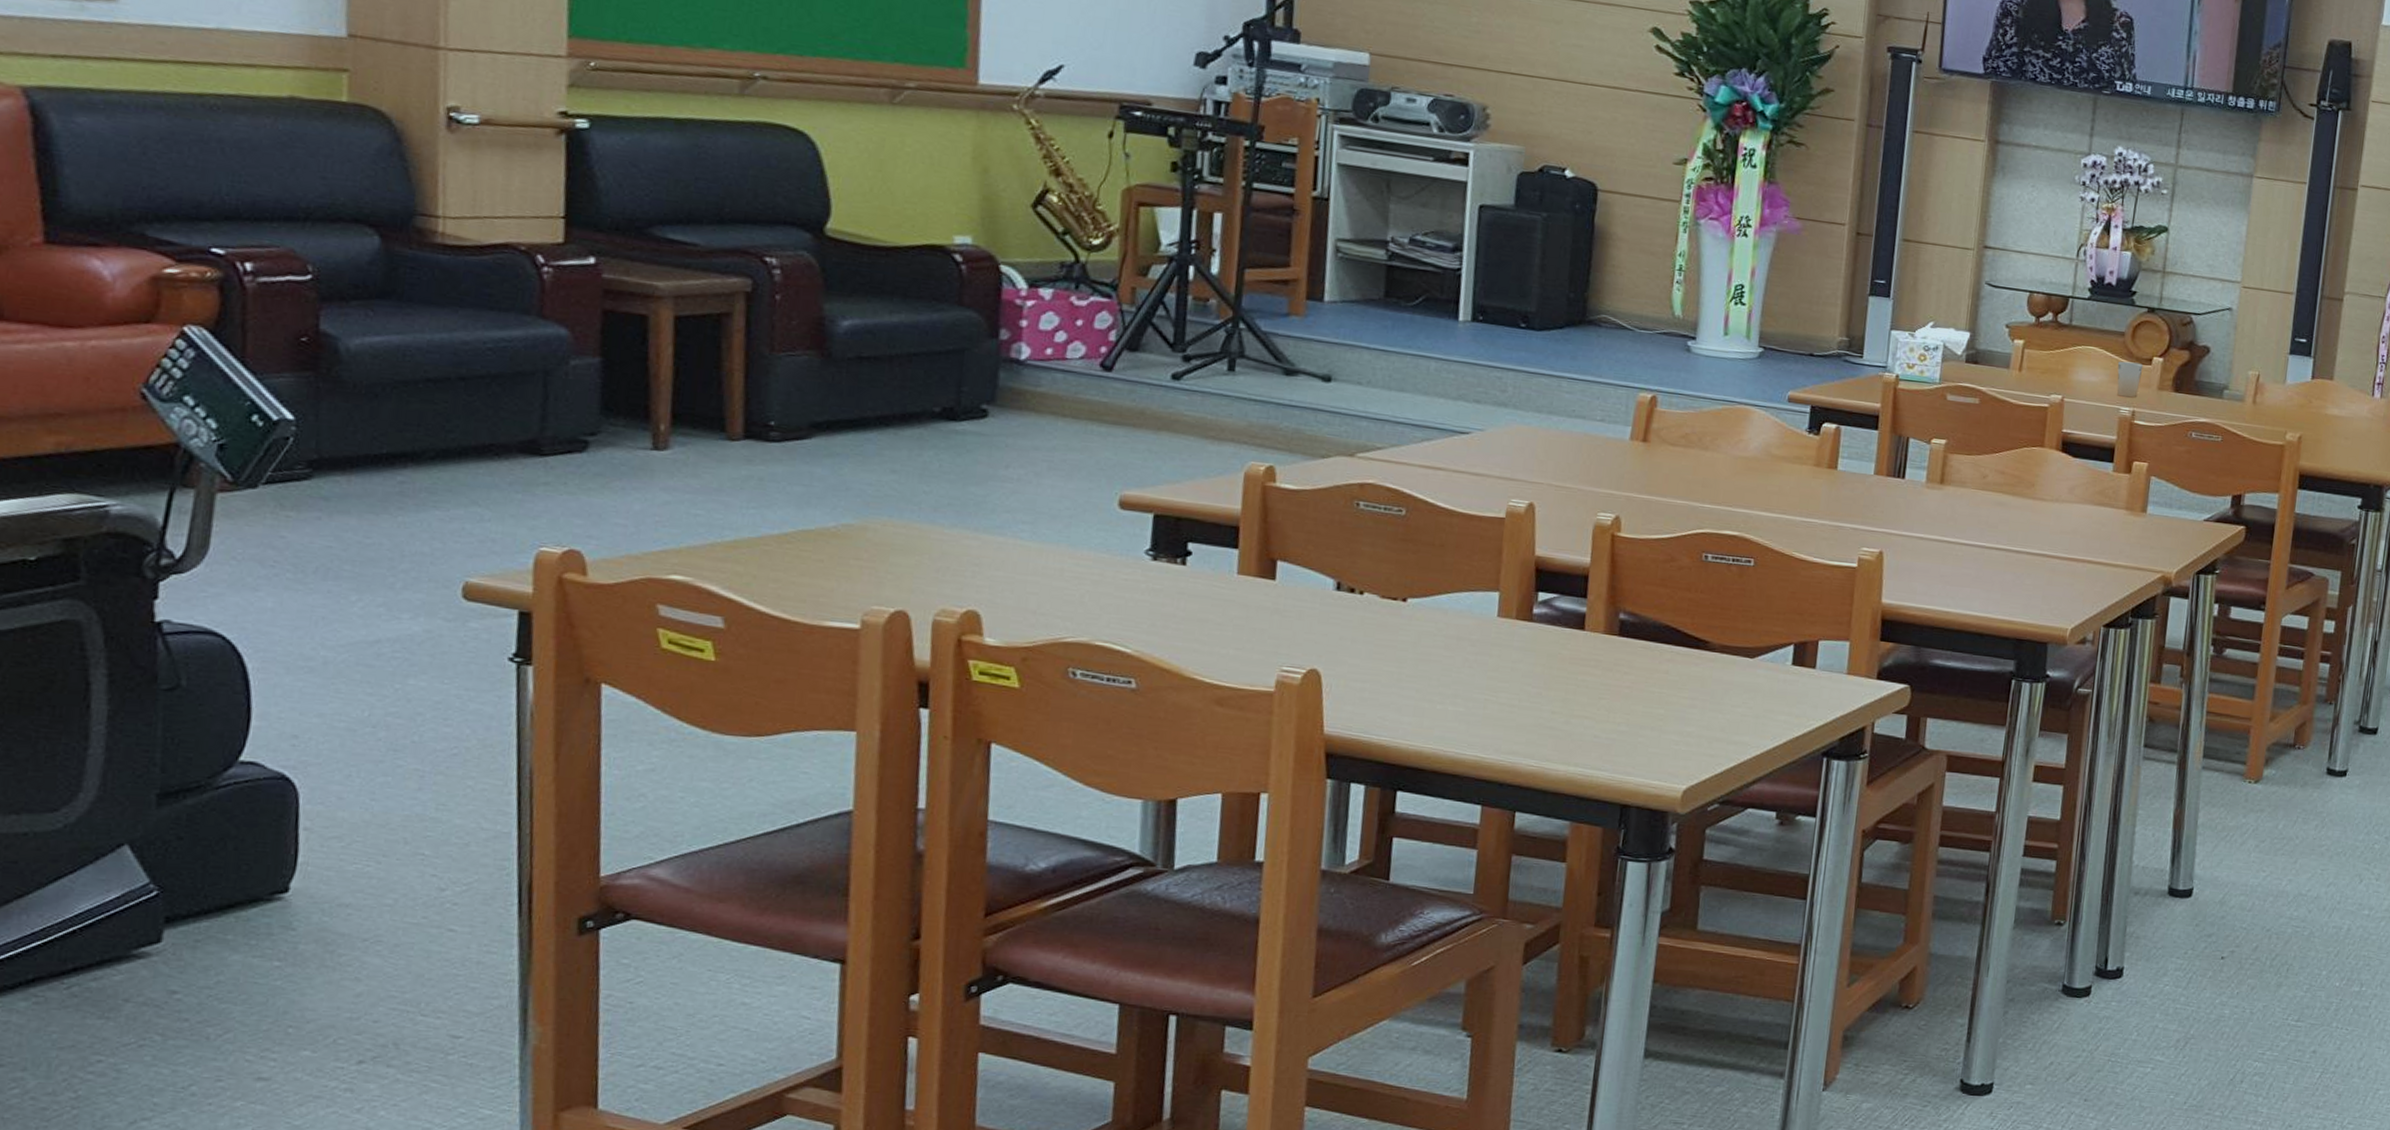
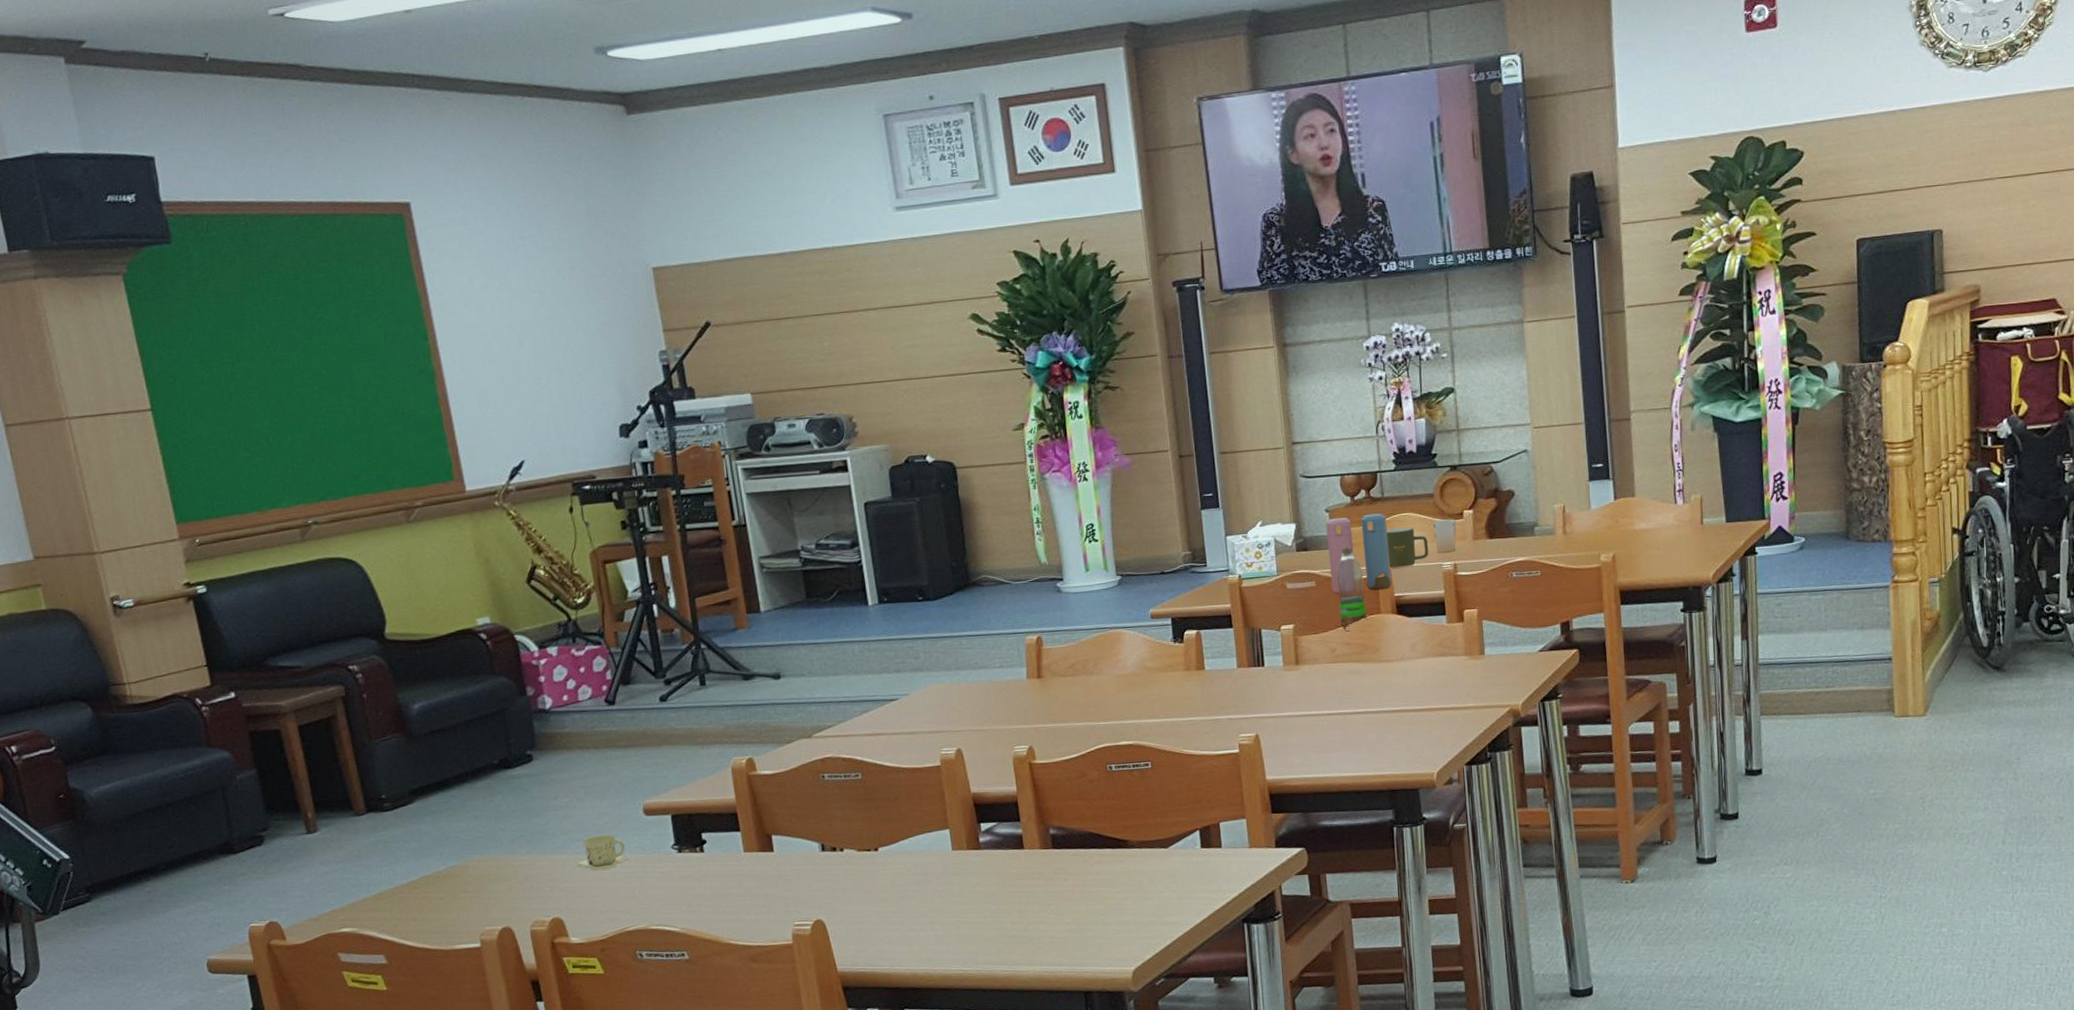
cup and saucer: none [1012,520,1087,564] -> present [574,834,630,871]
thermos: none [1996,335,2070,423] -> present [1326,513,1392,595]
bottle: none [1998,369,2033,460] -> present [1336,547,1367,632]
mug: none [2062,359,2110,405] -> present [1386,527,1429,569]

